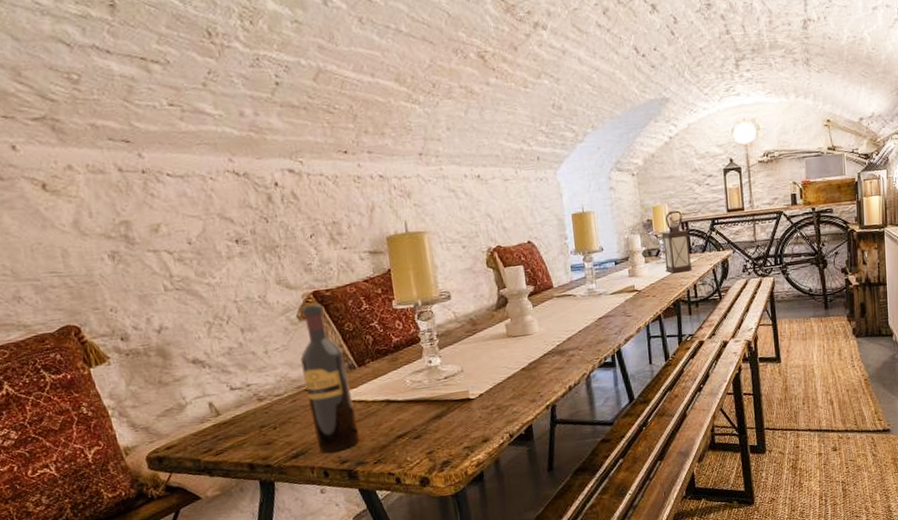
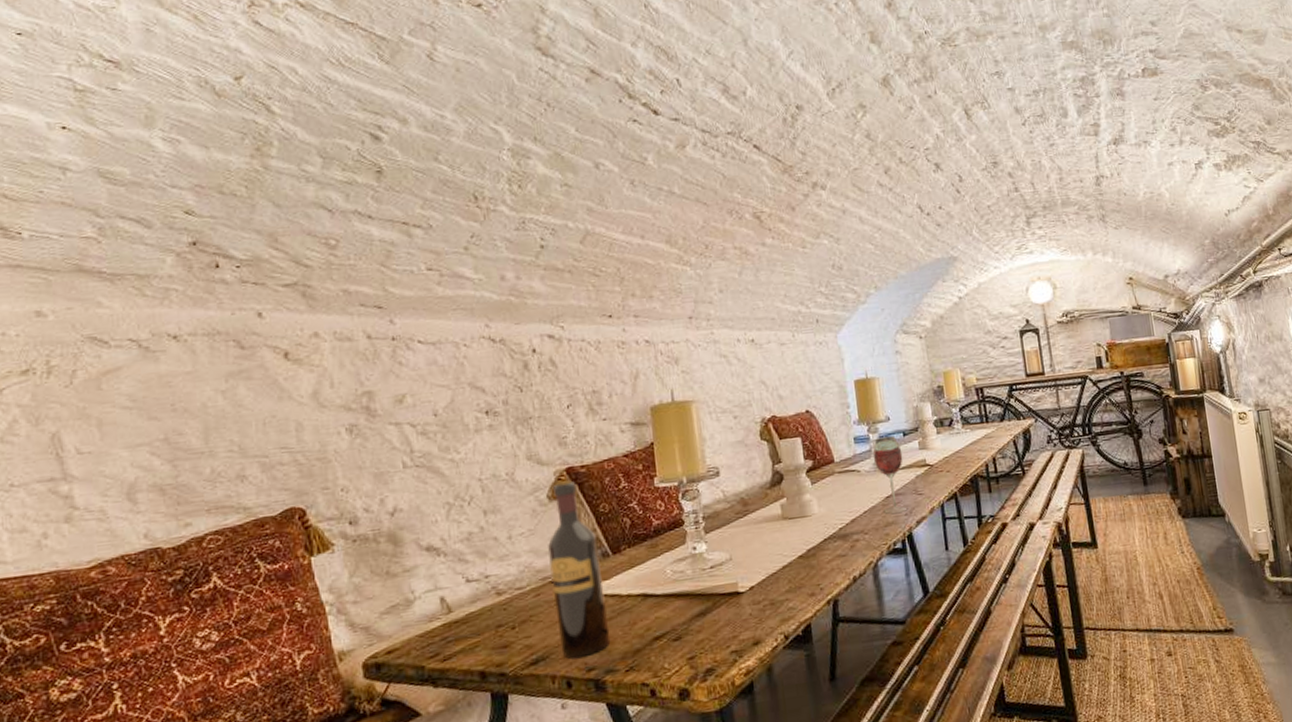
wineglass: none [587,265,618,334] -> present [872,436,908,515]
lantern: present [661,210,693,274] -> none [954,375,991,446]

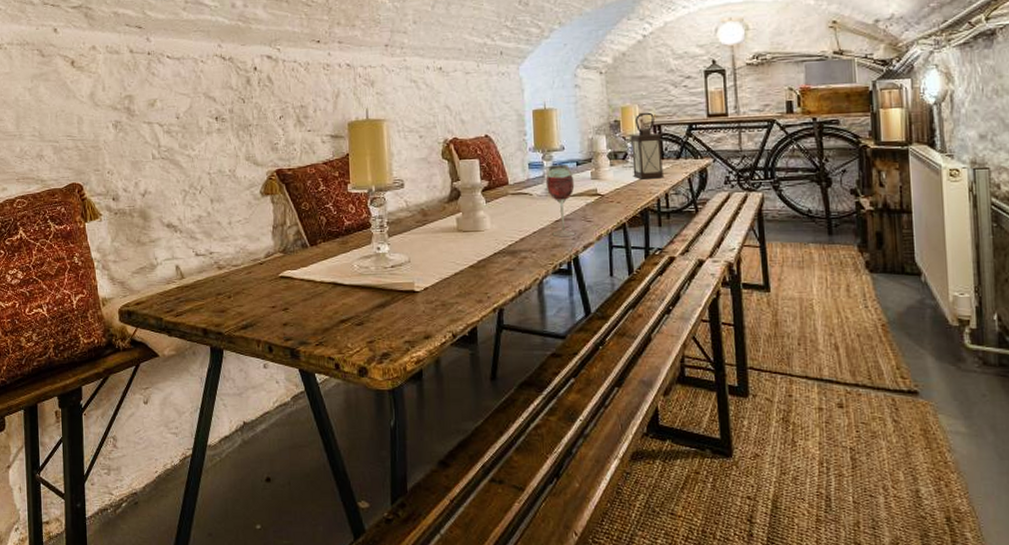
wine bottle: present [548,480,611,659] -> none [259,180,305,328]
lantern: none [954,375,991,446] -> present [630,112,665,179]

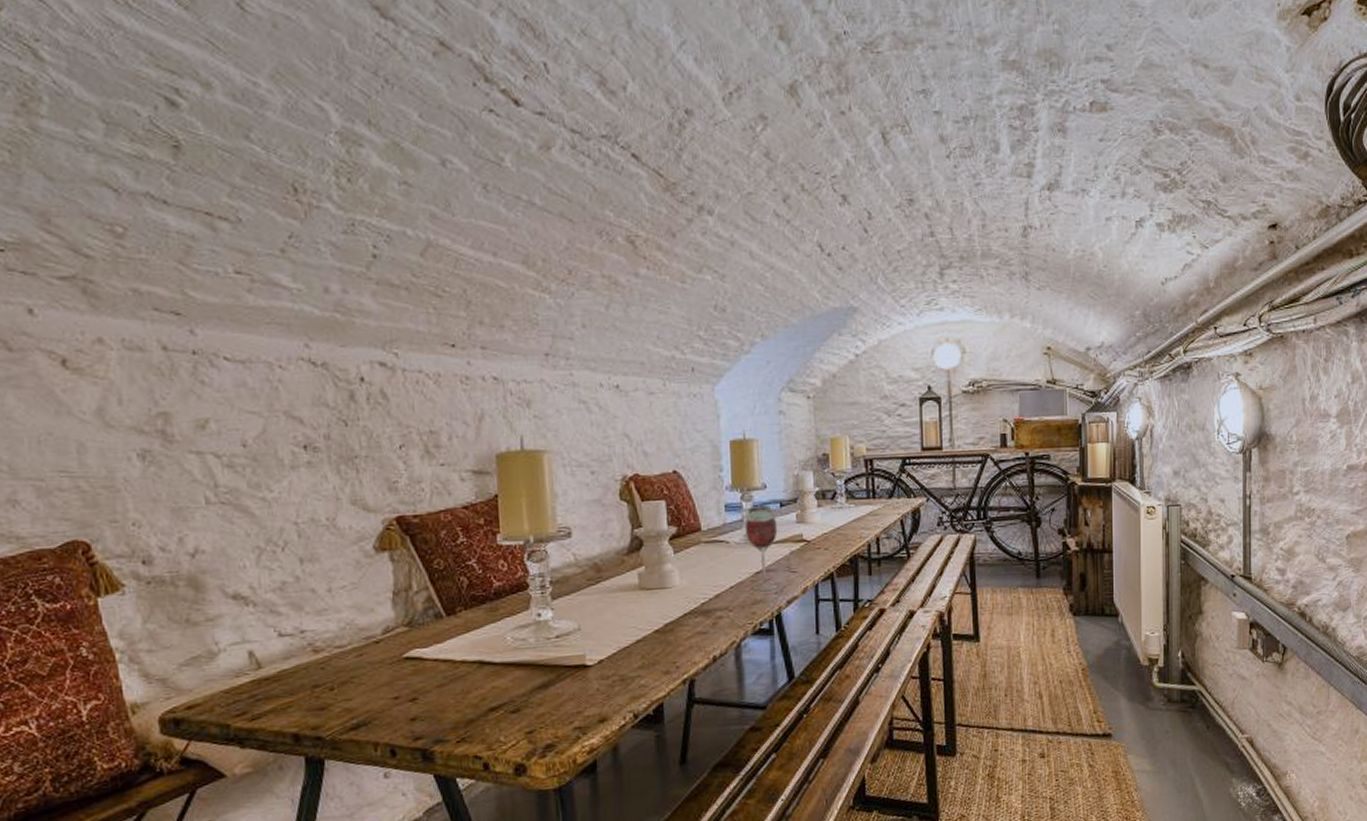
lantern: present [630,112,665,179] -> none [839,444,876,522]

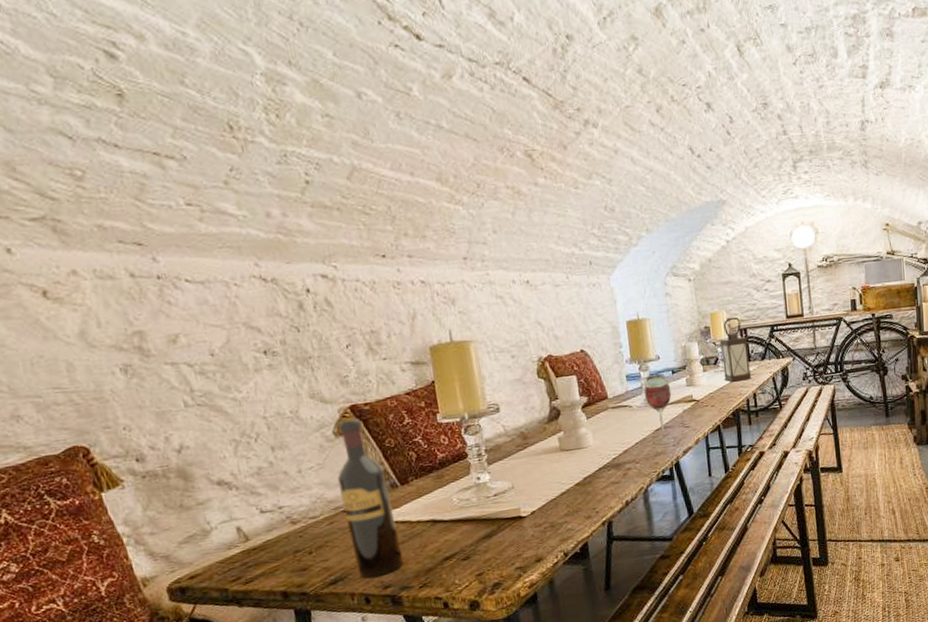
wine bottle: none [373,531,441,725] -> present [337,417,404,578]
lantern: none [839,444,876,522] -> present [719,316,752,382]

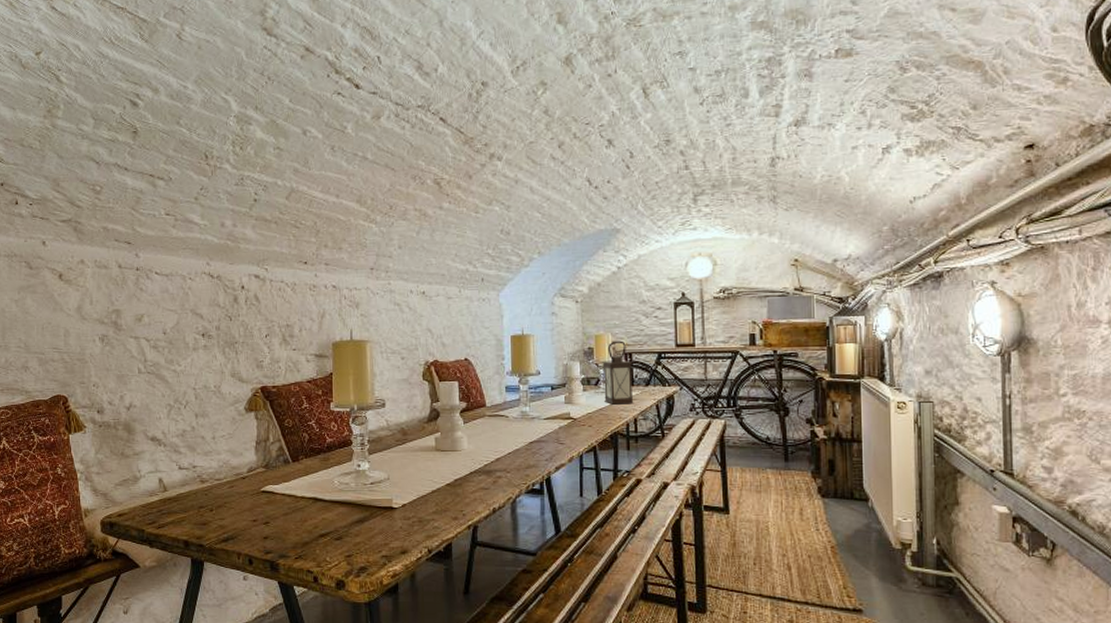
wine bottle: present [337,417,404,578] -> none [242,397,285,541]
wineglass: present [643,374,676,446] -> none [521,389,549,459]

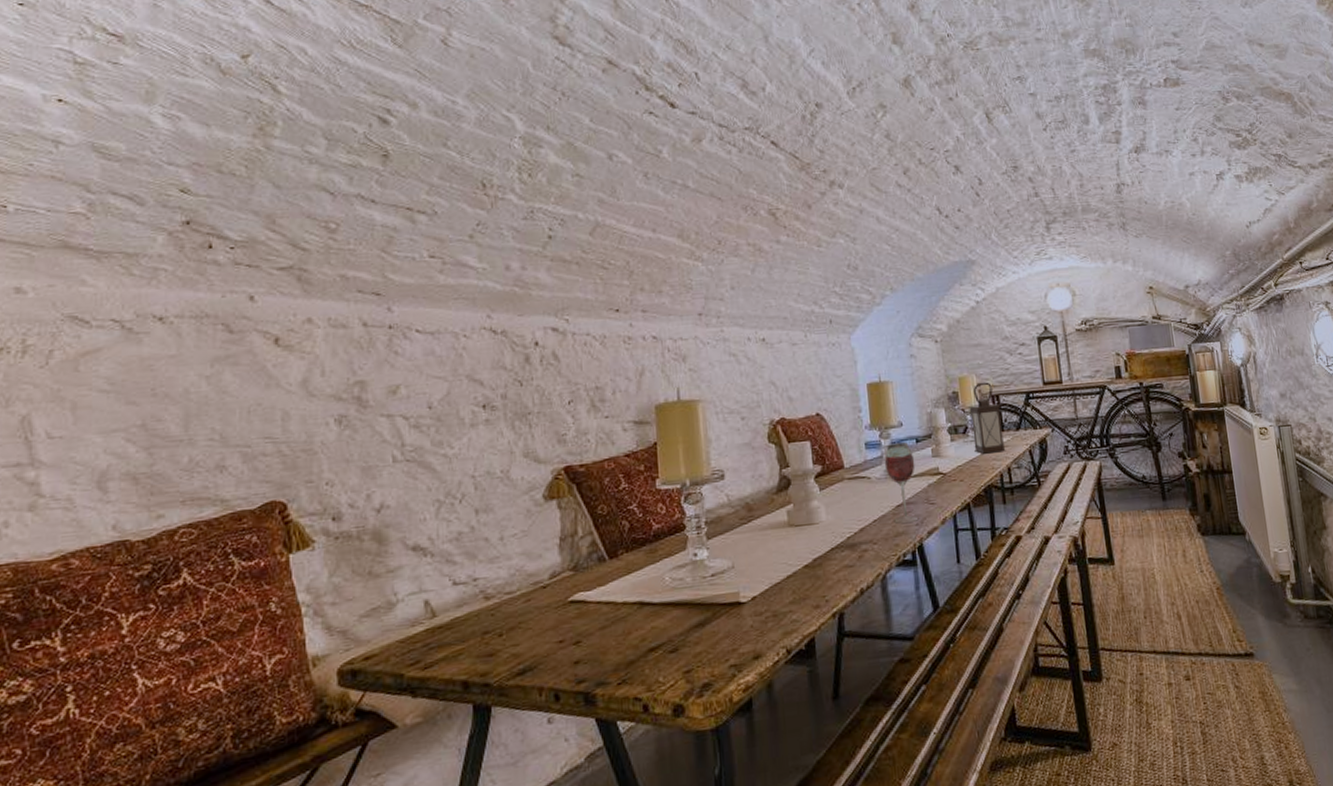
wineglass: none [521,389,549,459] -> present [884,442,919,525]

